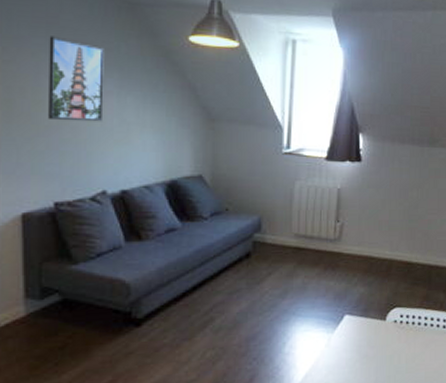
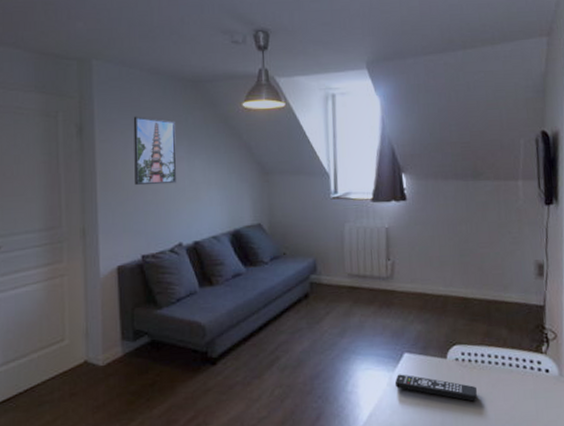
remote control: none [333,335,411,361] -> present [394,374,477,402]

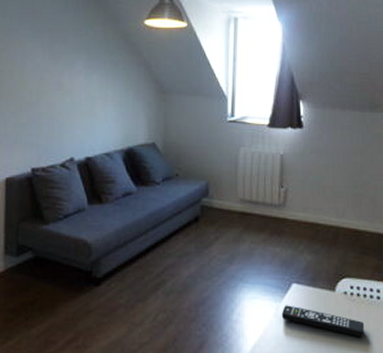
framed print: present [133,116,177,186] -> none [30,27,76,98]

